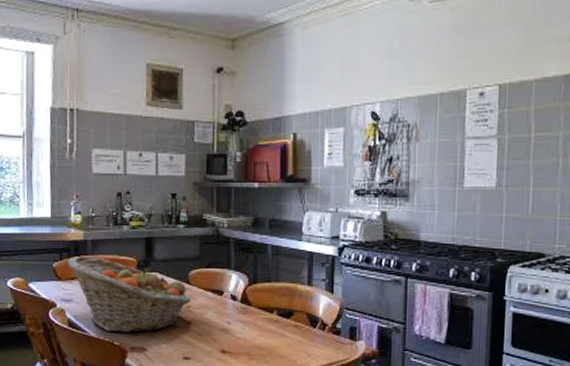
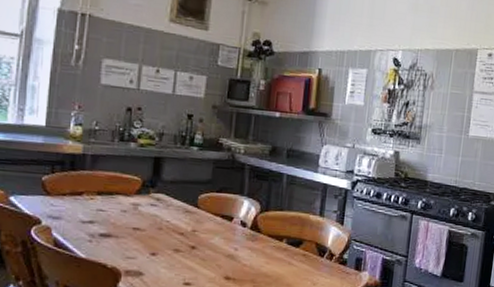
fruit basket: present [67,255,191,333] -> none [60,170,198,256]

